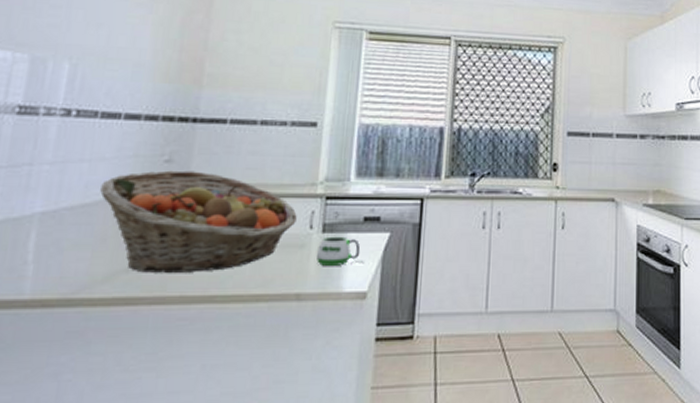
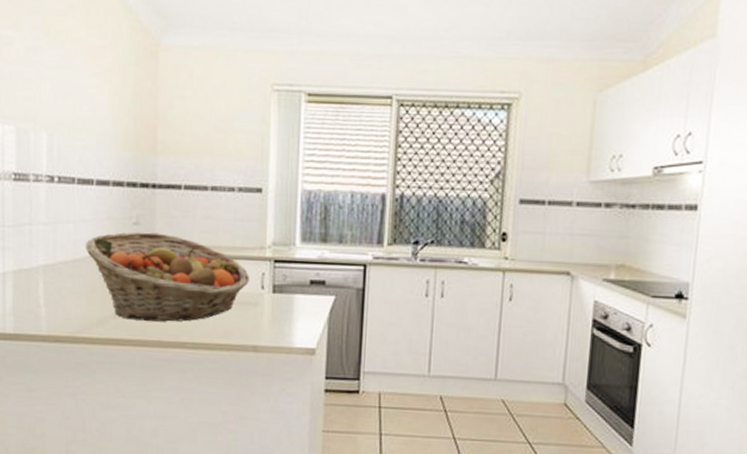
mug: present [317,236,366,266] -> none [269,297,313,324]

